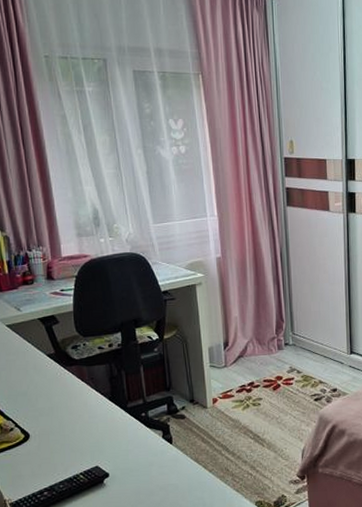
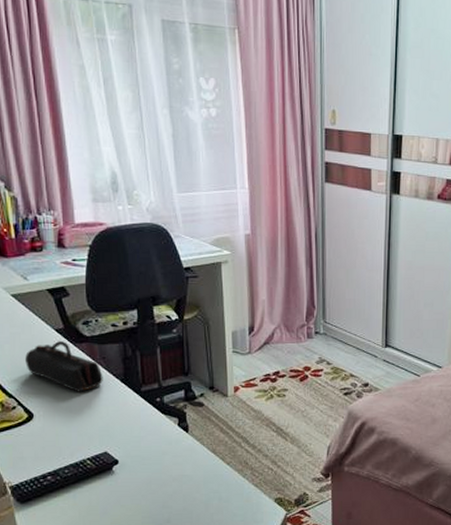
pencil case: none [21,365,92,412] -> present [25,341,103,392]

